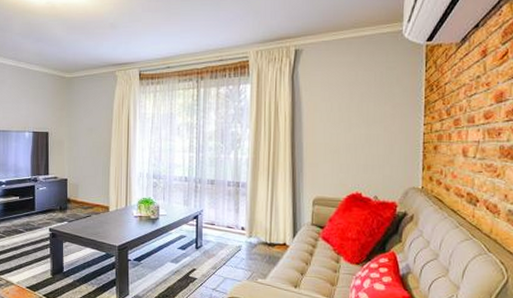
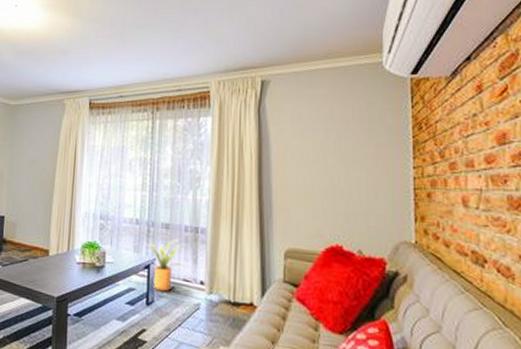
house plant: none [192,192,228,237] -> present [144,238,184,292]

